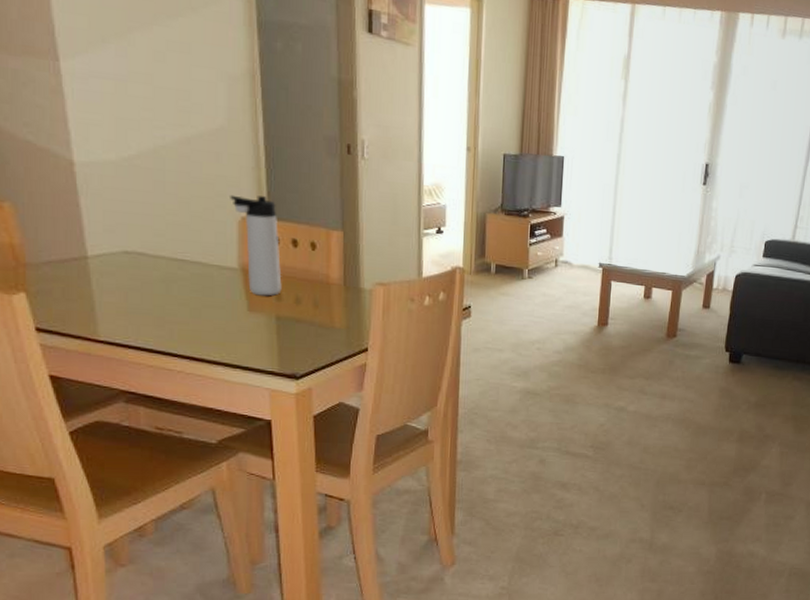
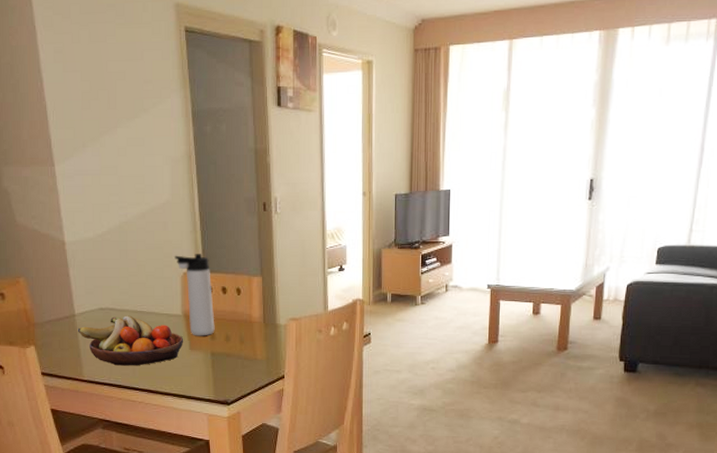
fruit bowl: none [90,263,241,327] -> present [77,315,184,366]

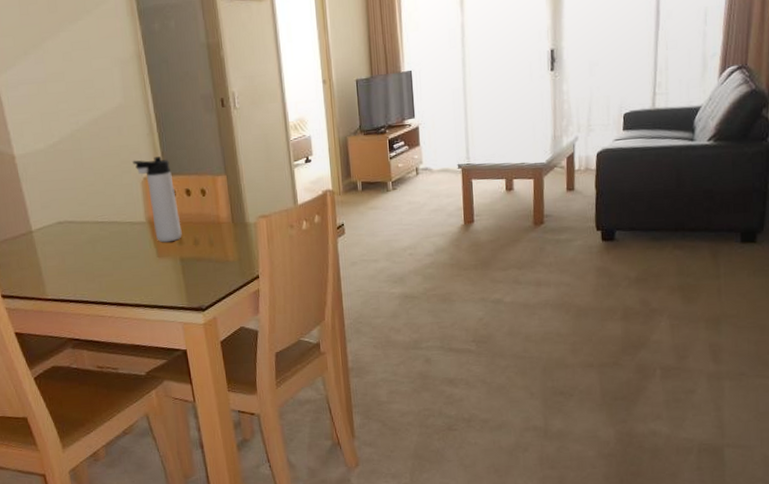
fruit bowl: present [77,315,184,366] -> none [36,227,151,281]

